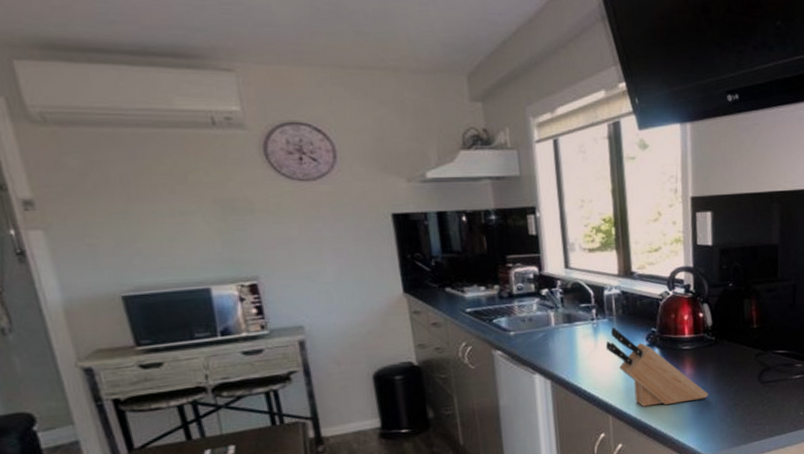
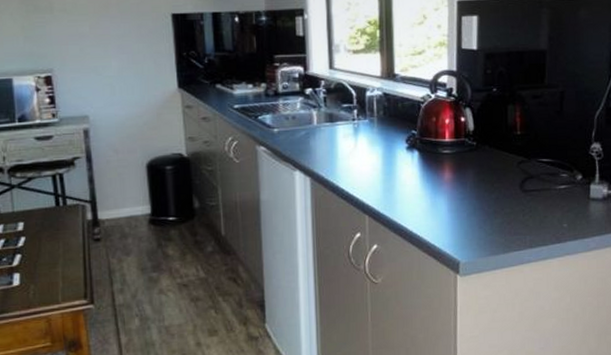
knife block: present [605,326,709,407] -> none [365,127,467,209]

